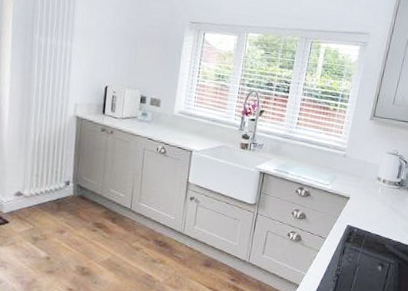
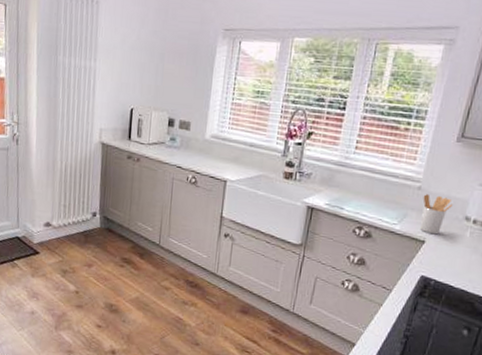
utensil holder: none [346,160,369,192] -> present [420,194,454,235]

